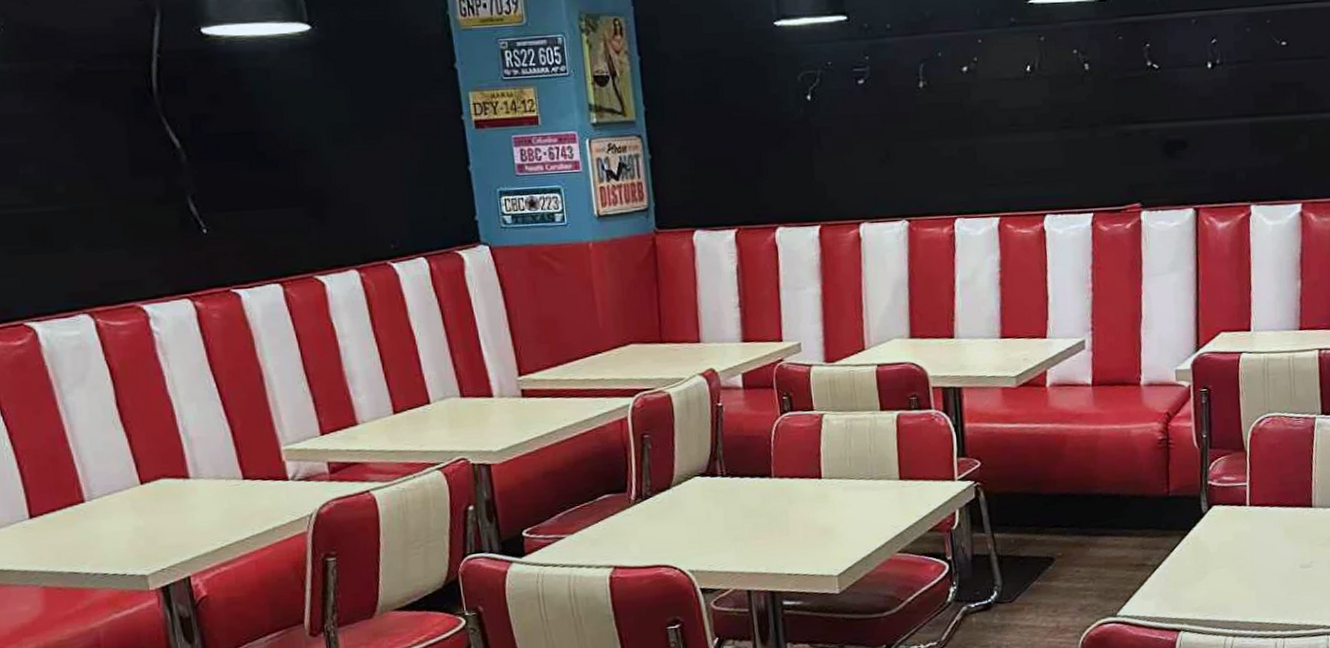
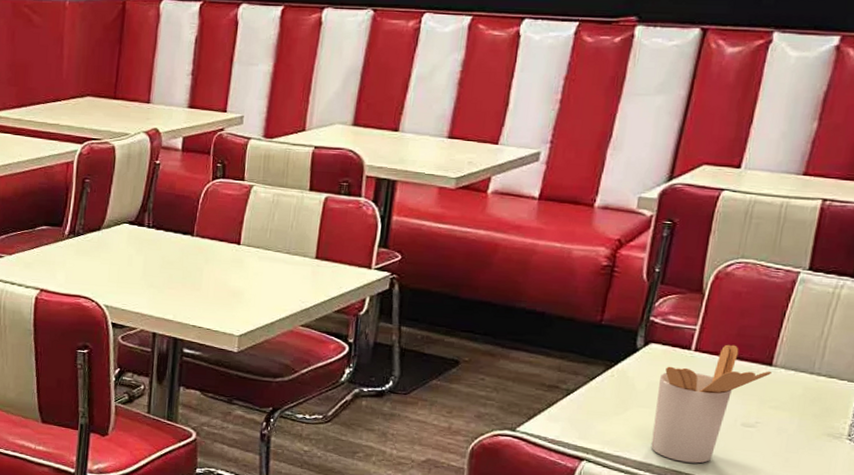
utensil holder: none [1227,493,1314,613] -> present [651,344,773,464]

